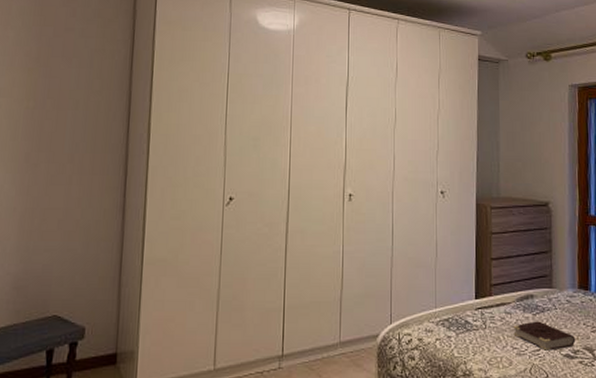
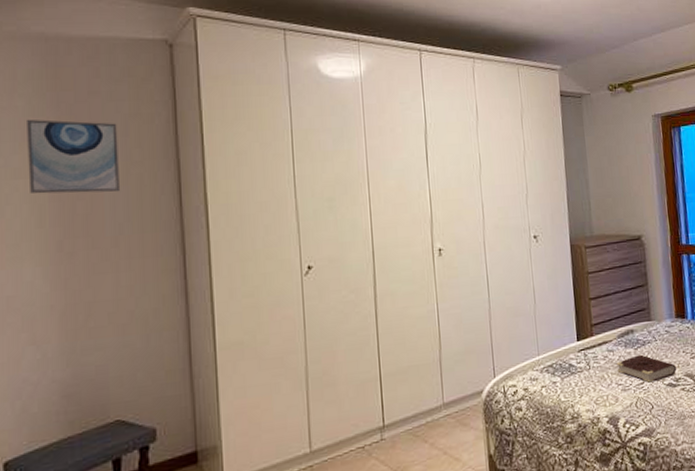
wall art: none [10,47,85,116] -> present [25,119,121,194]

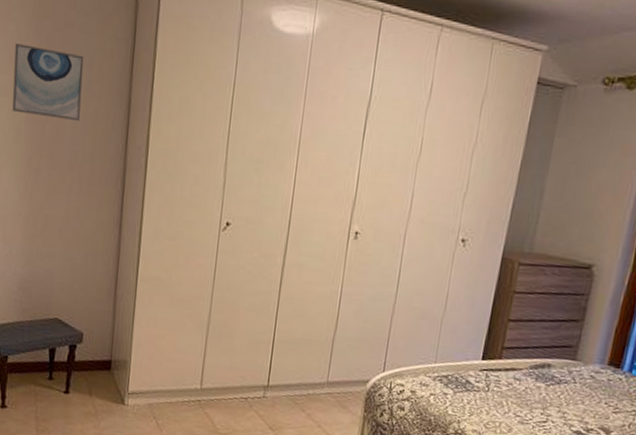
book: present [616,354,677,383] -> none [519,391,592,425]

